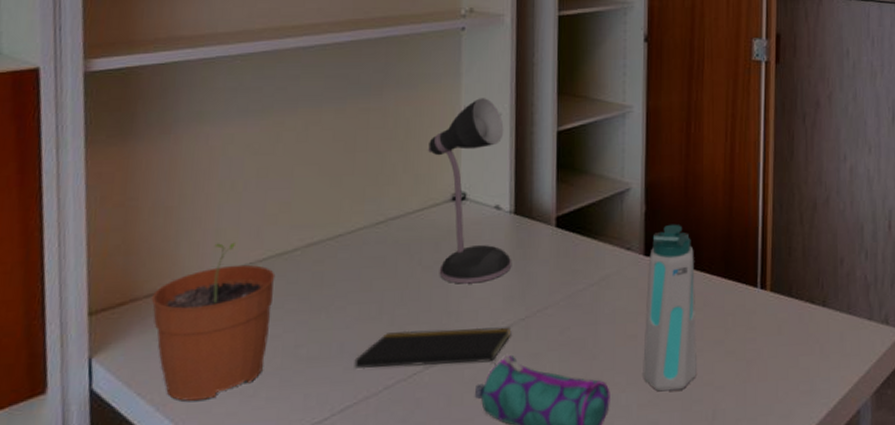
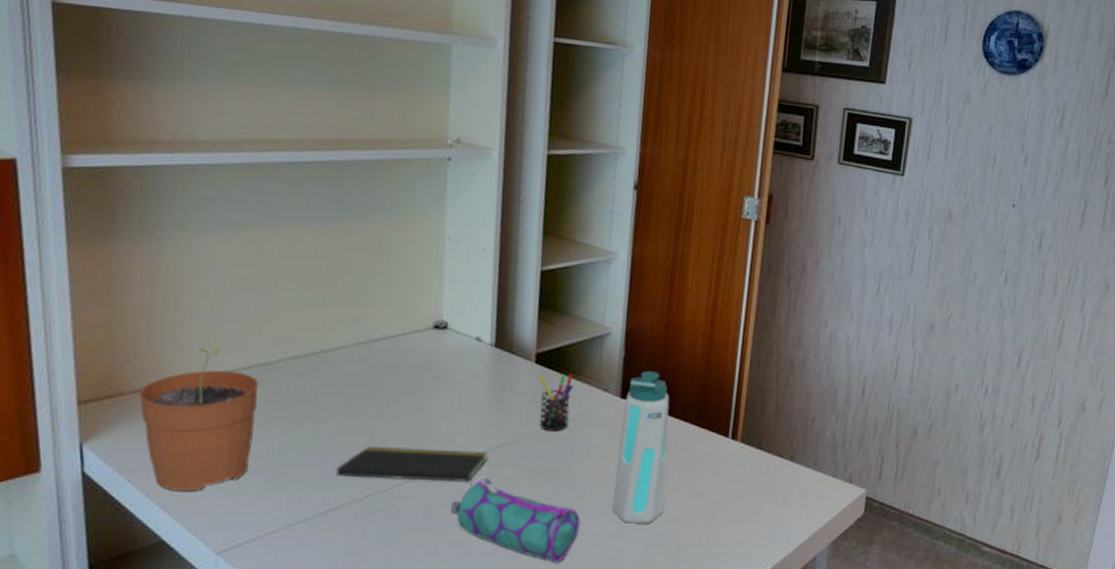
desk lamp: present [427,98,511,284] -> none [410,230,490,409]
pen holder: none [560,234,596,298] -> present [538,373,574,431]

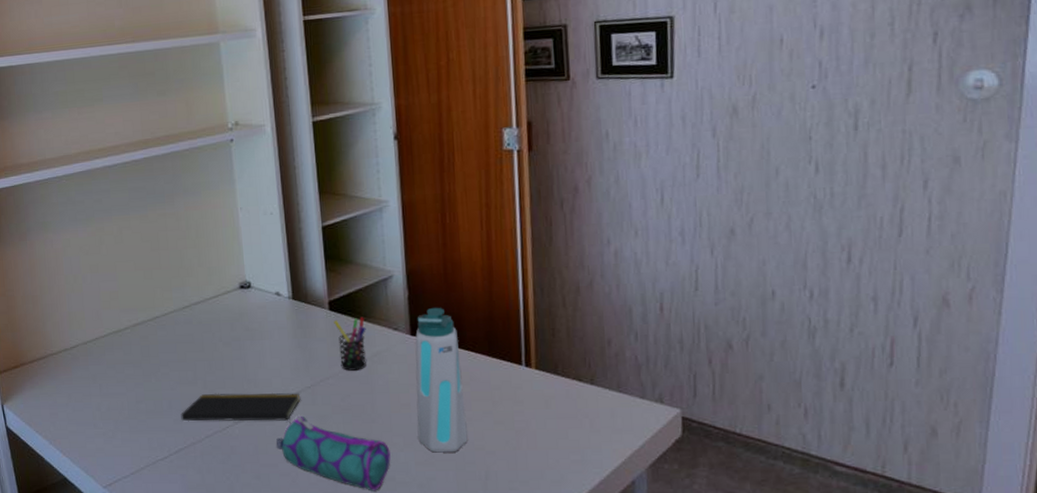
plant pot: present [138,348,259,491] -> none [34,322,117,438]

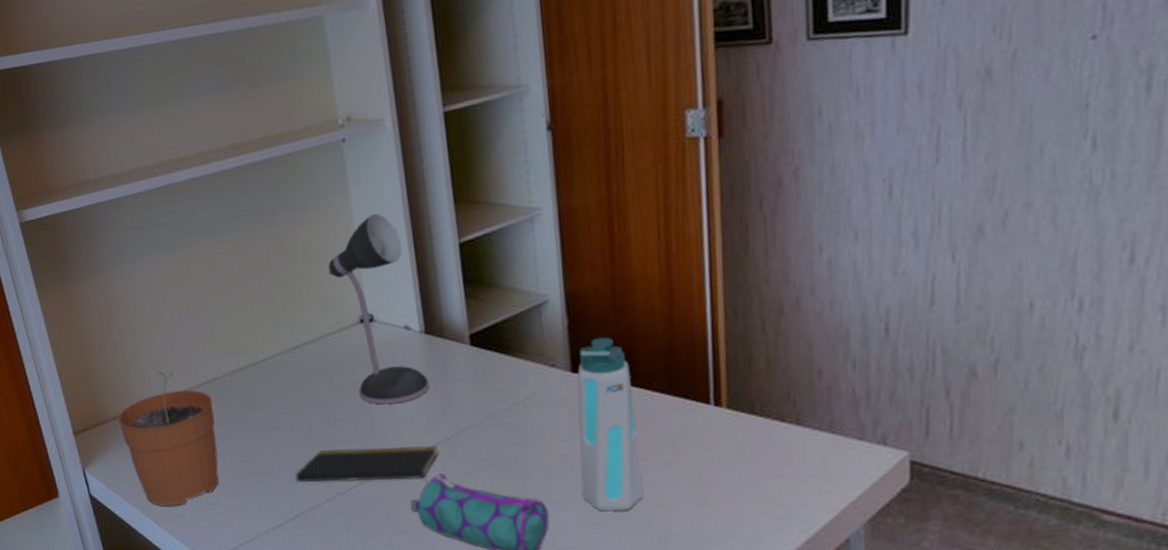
plant pot: none [34,322,117,438] -> present [117,370,219,507]
desk lamp: none [215,200,294,357] -> present [328,214,429,405]
pen holder: present [334,317,366,371] -> none [476,352,518,417]

